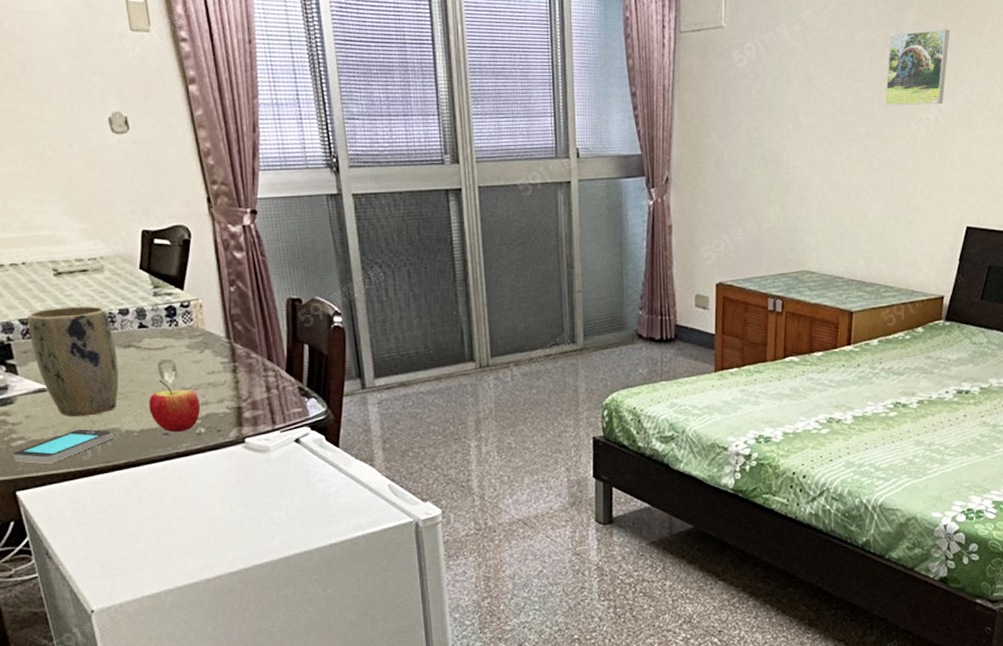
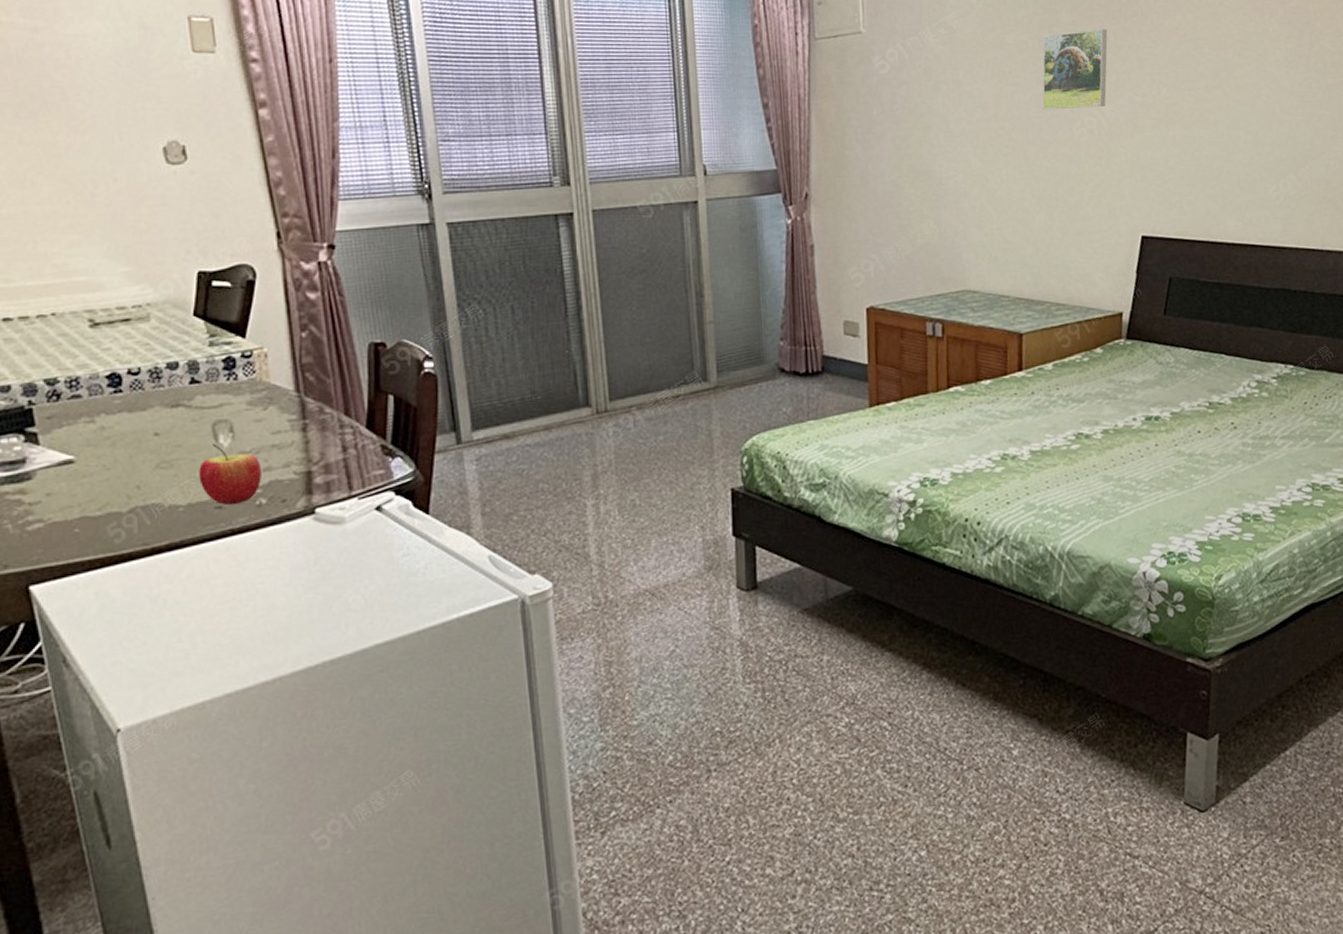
smartphone: present [13,429,113,464] -> none [27,505,153,551]
plant pot: present [27,306,119,416] -> none [55,360,163,492]

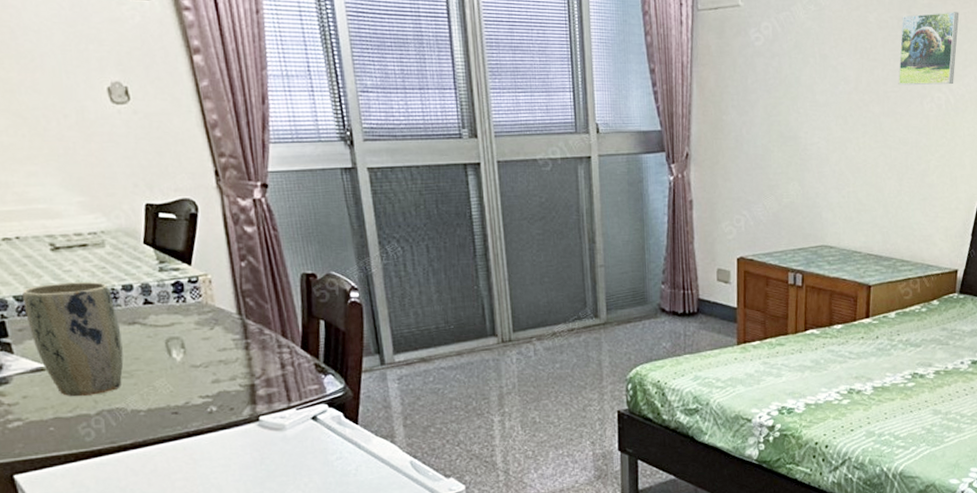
plant pot: none [55,360,163,492] -> present [22,282,124,396]
apple: present [199,444,263,506] -> none [156,358,212,412]

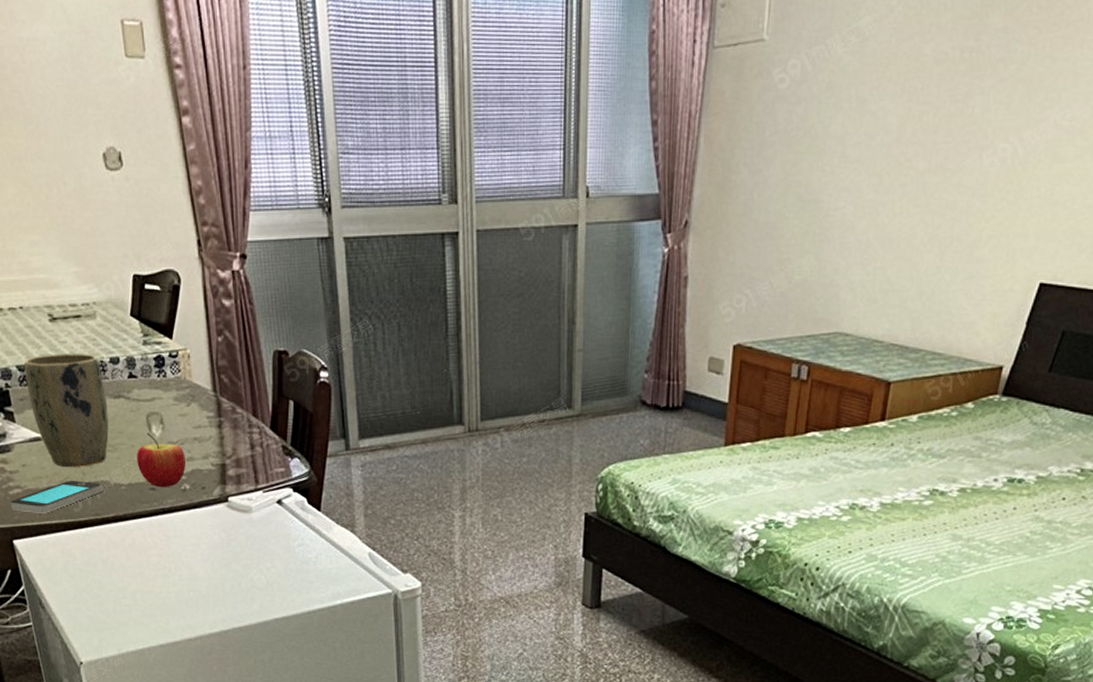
smartphone: none [9,409,118,446] -> present [10,480,103,514]
apple: none [156,358,212,412] -> present [137,433,187,488]
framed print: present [898,12,959,85] -> none [952,37,1044,134]

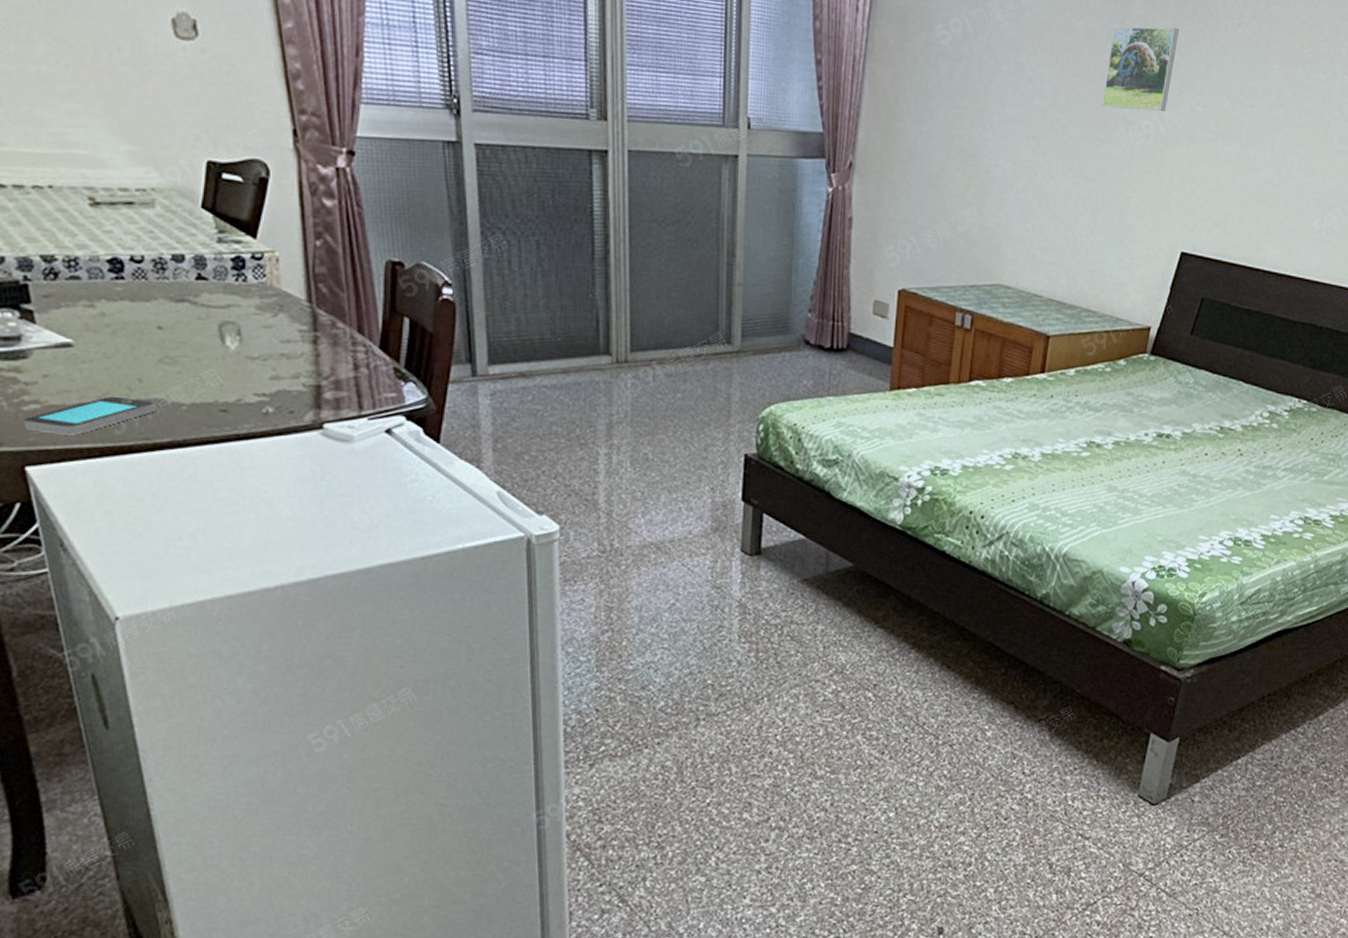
plant pot: present [24,353,109,467] -> none [52,244,167,381]
apple: present [137,433,187,488] -> none [204,345,270,410]
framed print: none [952,37,1044,134] -> present [1102,26,1180,112]

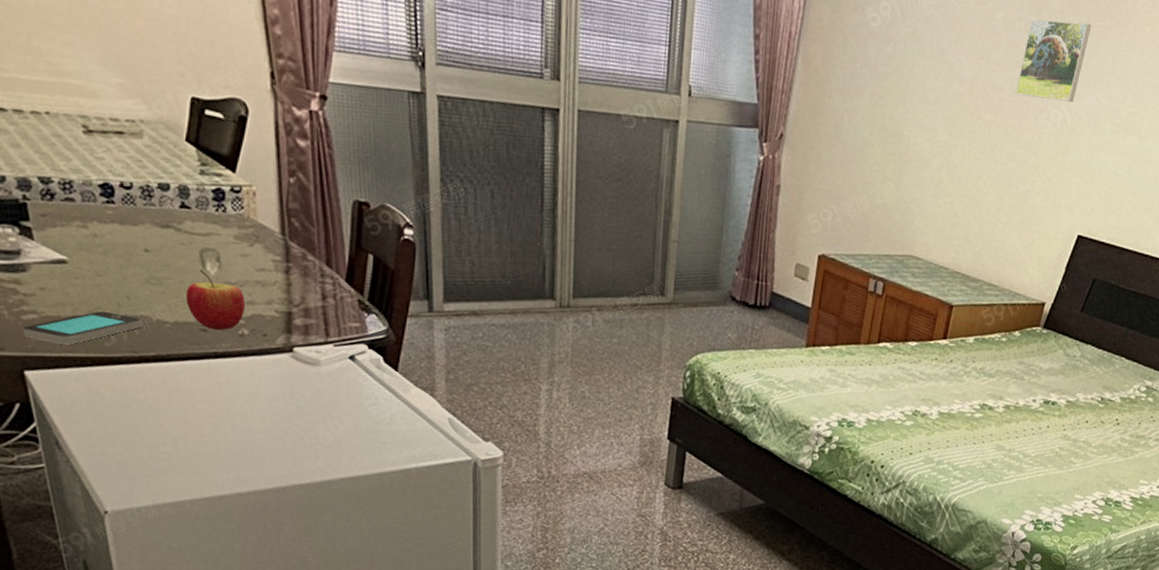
apple: none [204,345,270,410] -> present [186,270,246,331]

